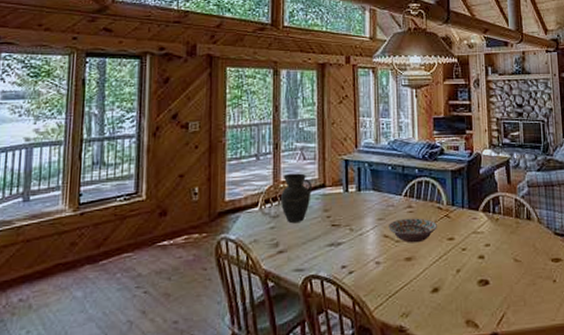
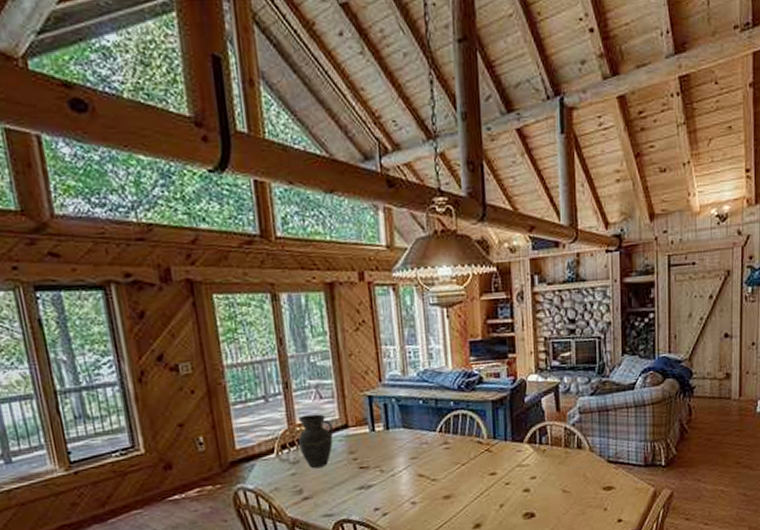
decorative bowl: present [388,218,437,243] -> none [423,454,477,481]

